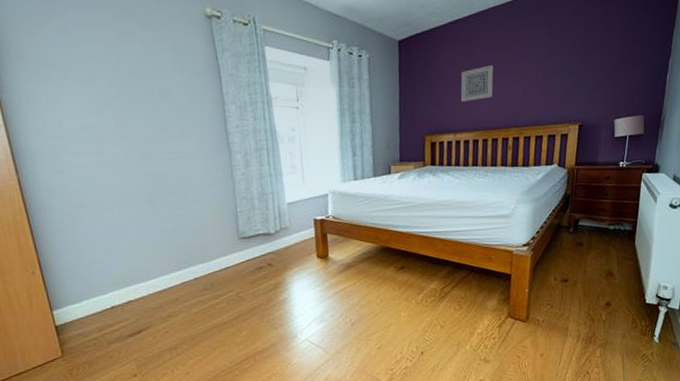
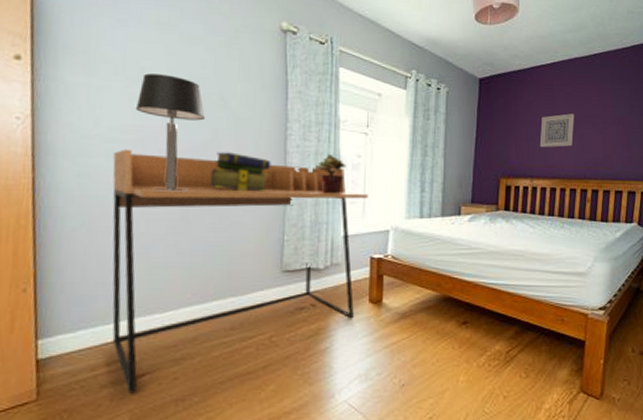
desk: none [80,142,306,346] -> present [112,148,368,394]
table lamp: none [90,73,151,180] -> present [135,73,205,192]
stack of books: none [165,138,216,172] -> present [210,152,271,191]
potted plant: none [255,131,283,167] -> present [316,154,346,194]

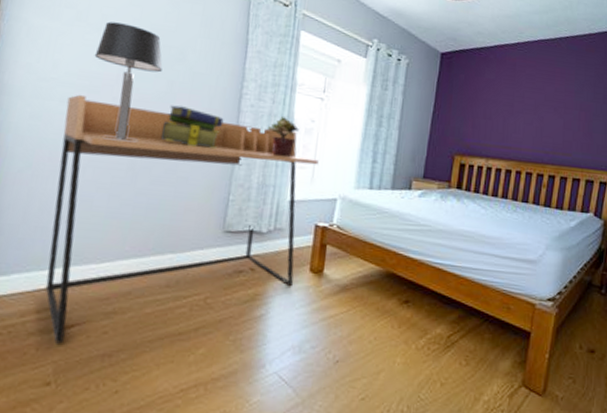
wall art: present [539,113,575,147] -> none [497,95,536,129]

